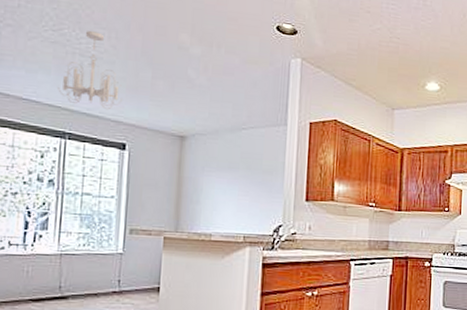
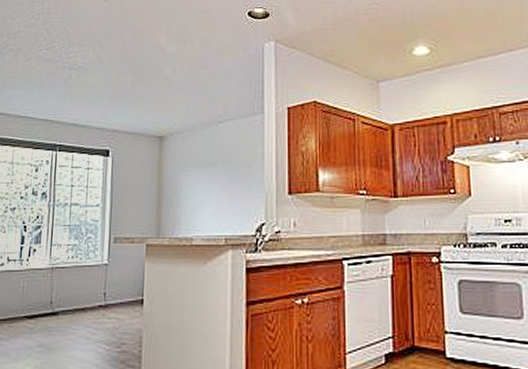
chandelier: present [58,31,122,110] -> none [50,45,105,119]

